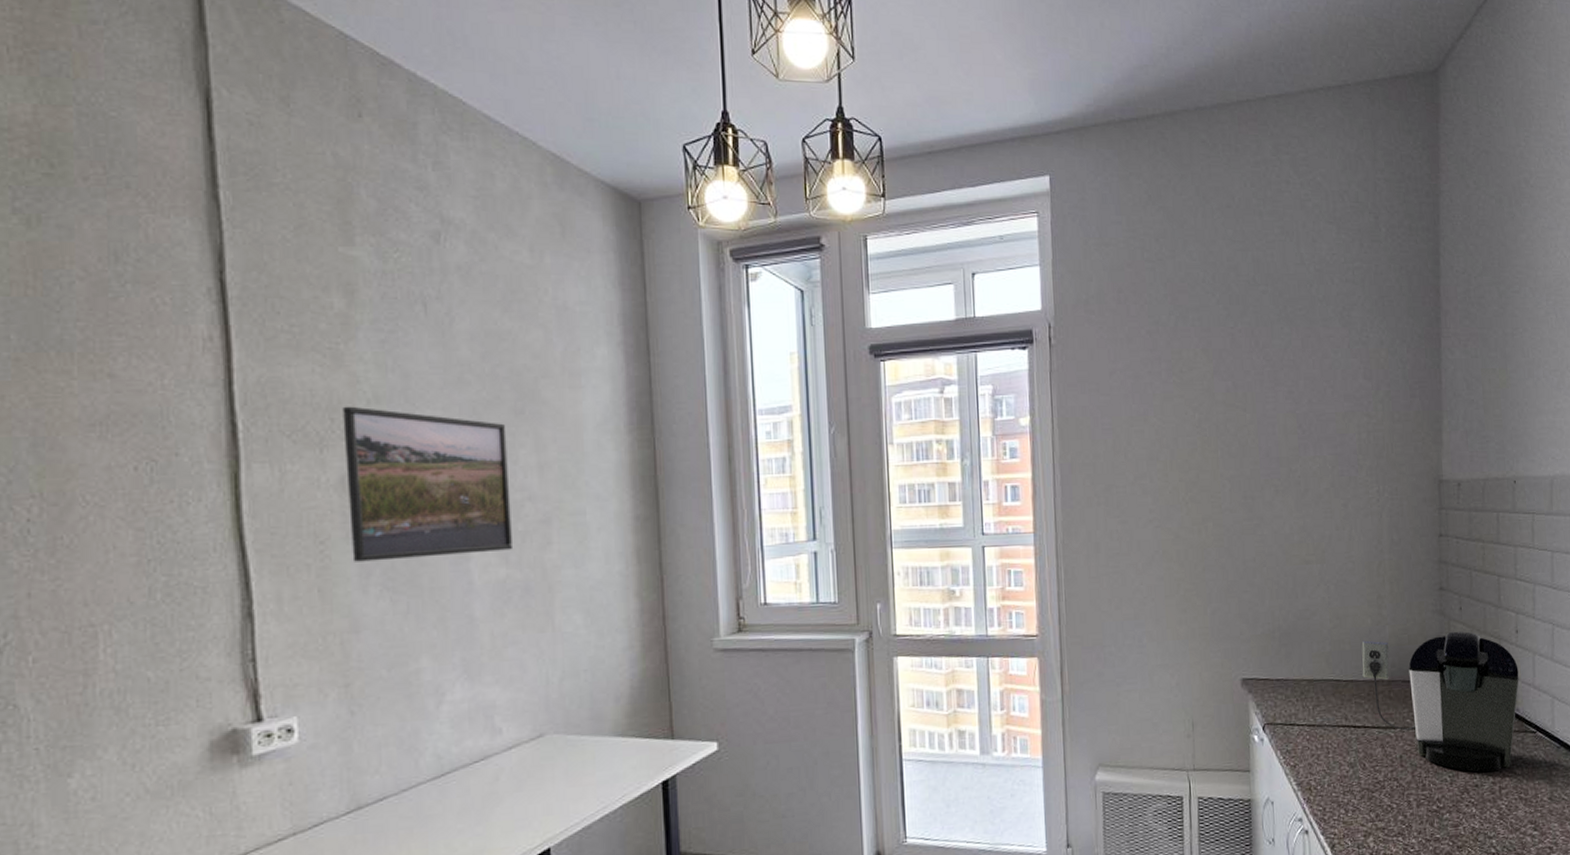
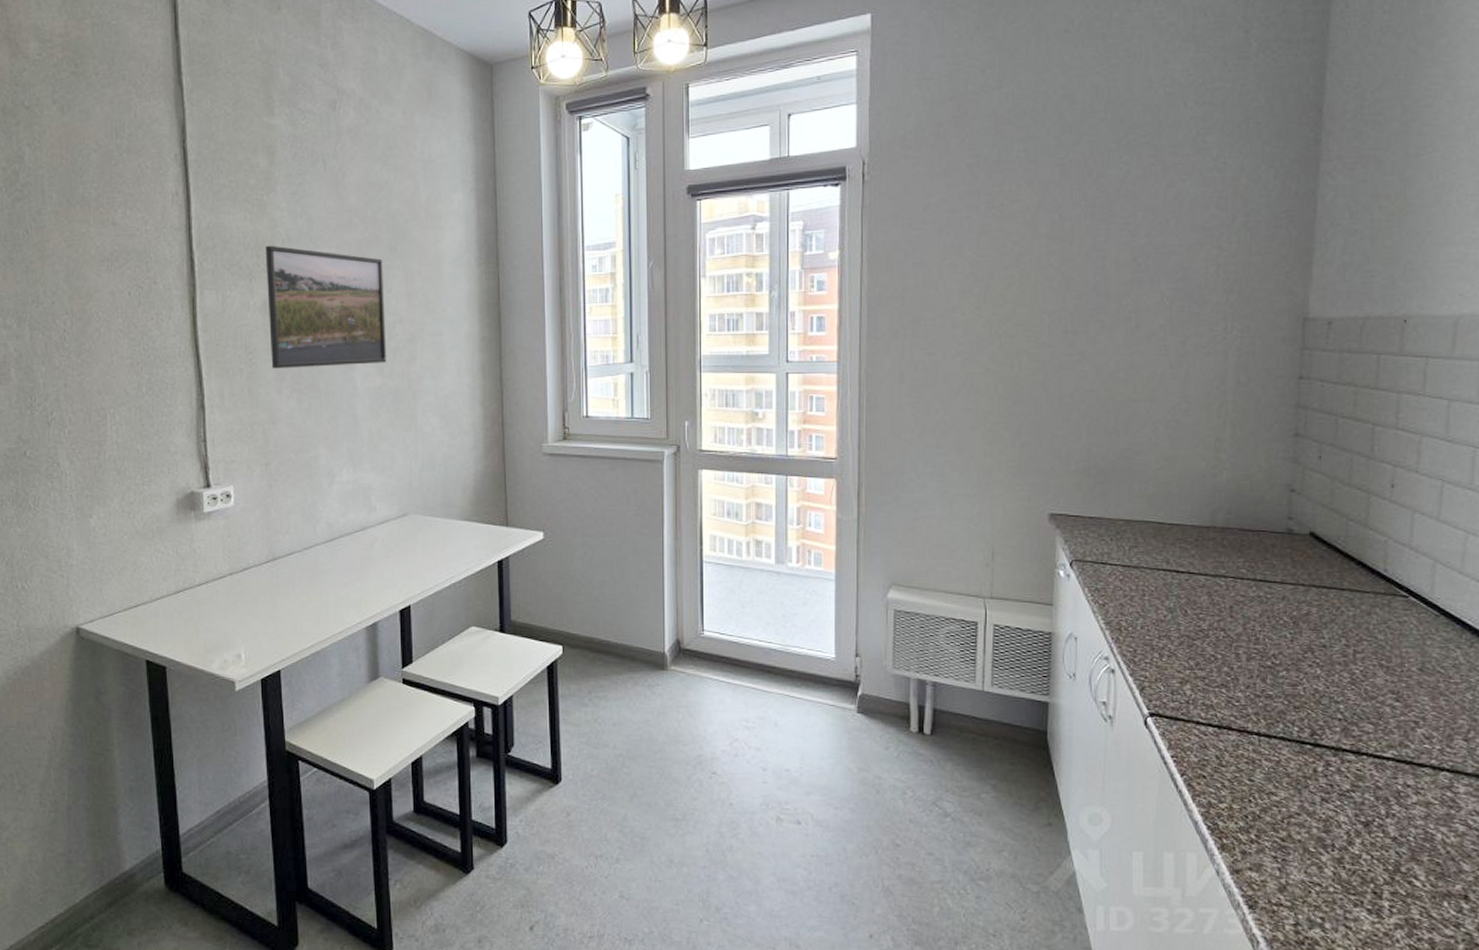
coffee maker: present [1361,631,1519,773] -> none [1191,481,1391,634]

